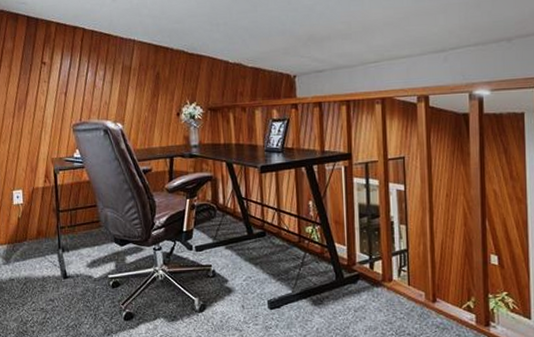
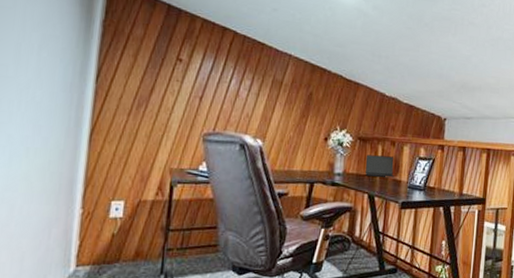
laptop: none [218,122,251,144] -> present [364,154,395,178]

